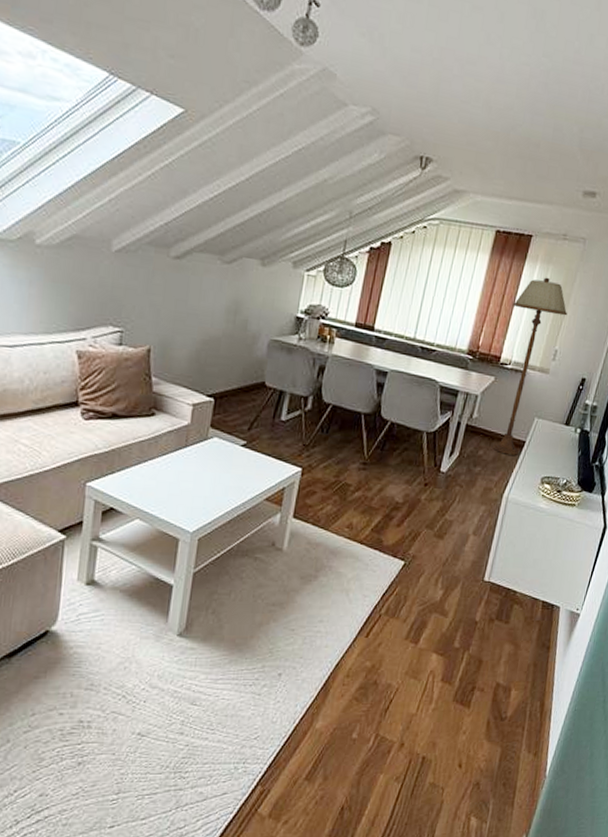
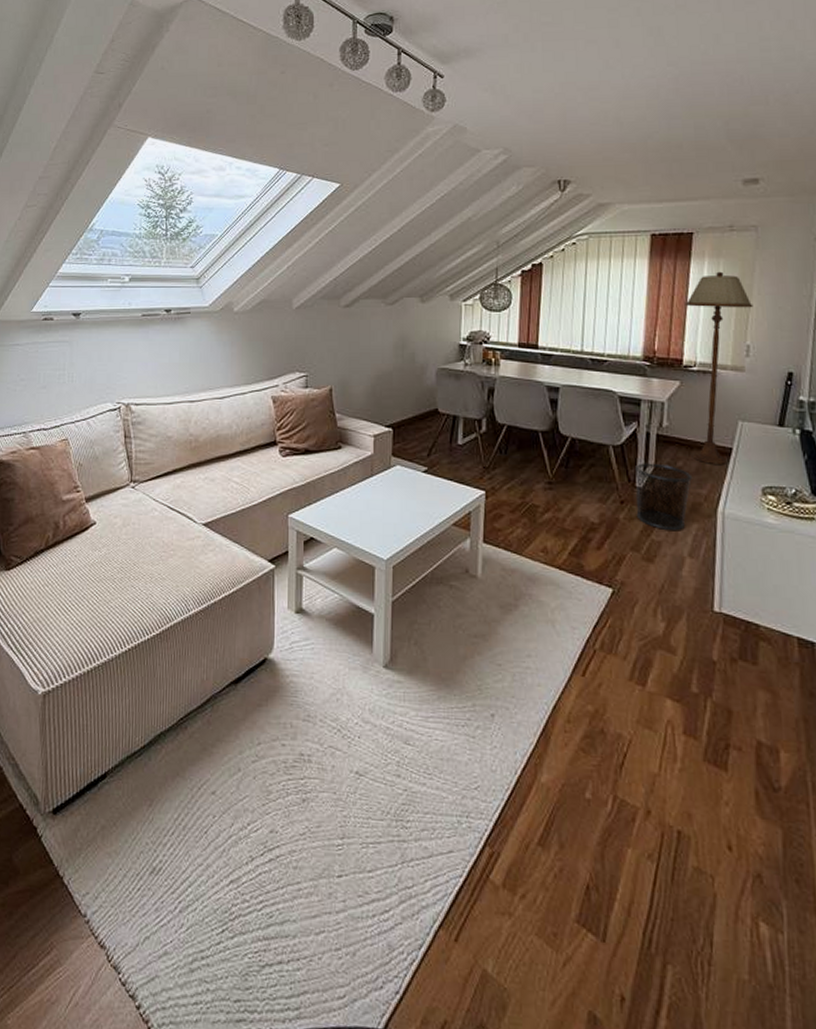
waste bin: none [436,450,489,511] -> present [635,463,693,530]

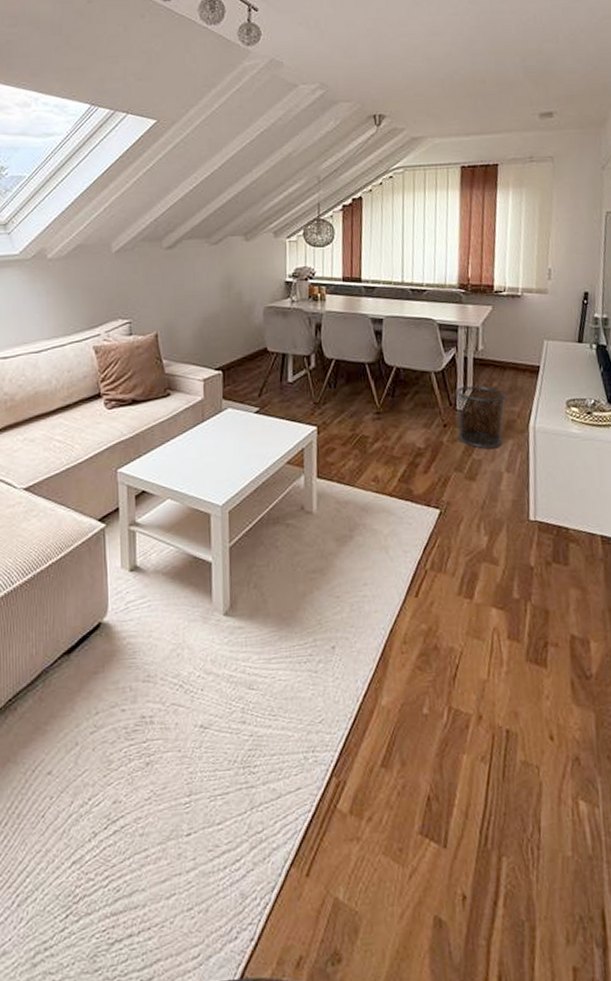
floor lamp: present [685,271,753,464] -> none [493,200,553,383]

